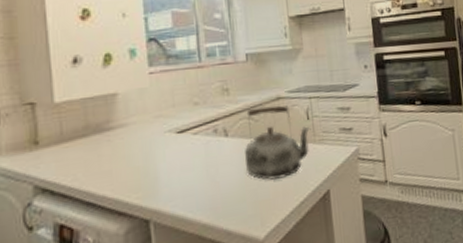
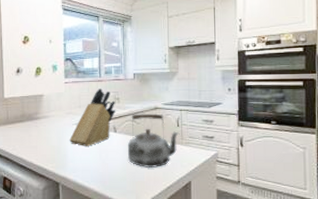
knife block: none [161,77,226,162] -> present [69,88,116,146]

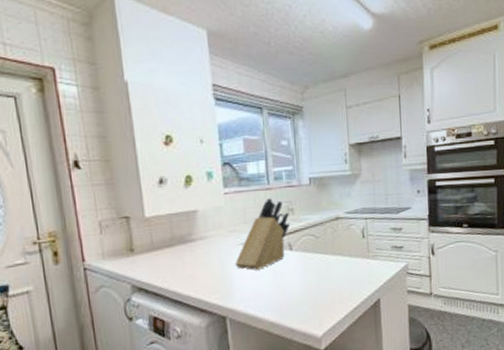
kettle: present [127,113,180,167] -> none [306,224,366,288]

